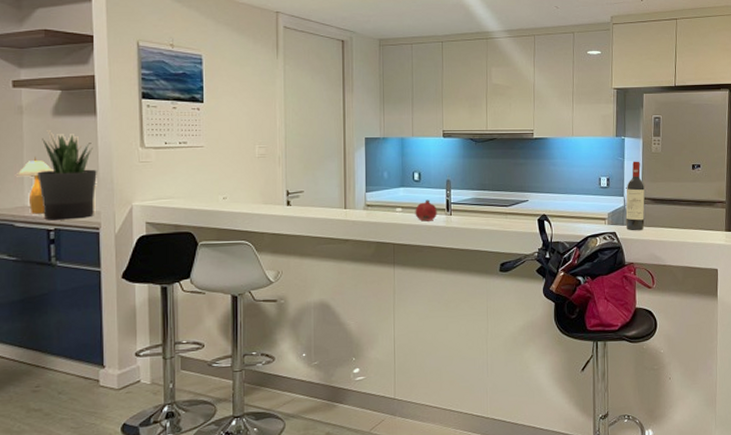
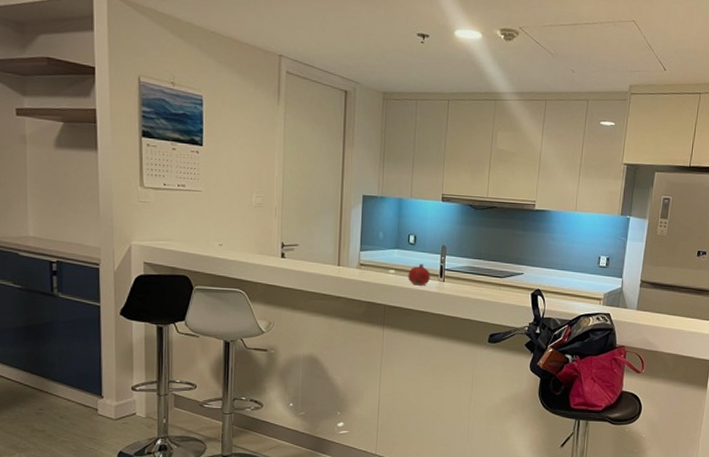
table lamp: present [16,157,53,214] -> none [20,188,56,245]
planter: present [37,131,97,220] -> none [40,163,98,254]
wine bottle: present [625,161,646,231] -> none [621,242,646,315]

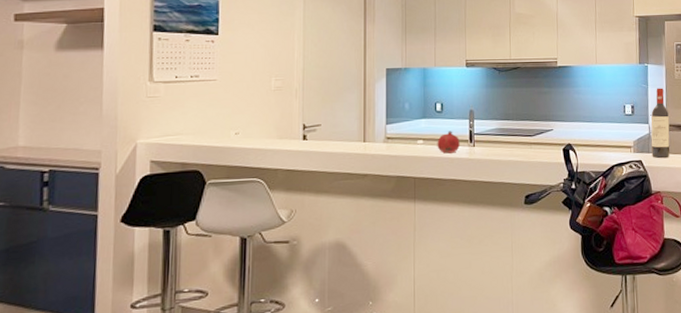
wine bottle: none [621,242,646,315] -> present [651,88,670,159]

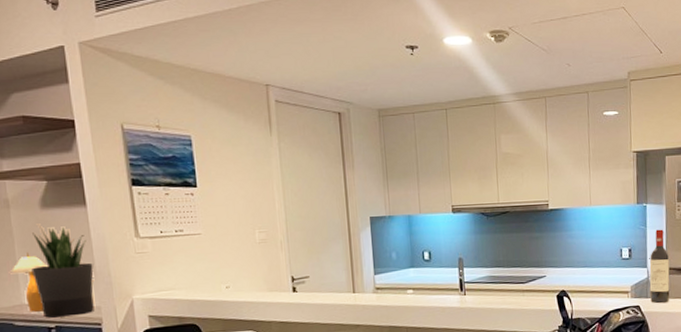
table lamp: none [11,93,53,155] -> present [10,252,48,312]
planter: none [34,67,100,161] -> present [31,225,94,318]
fruit: present [437,131,460,154] -> none [427,279,451,303]

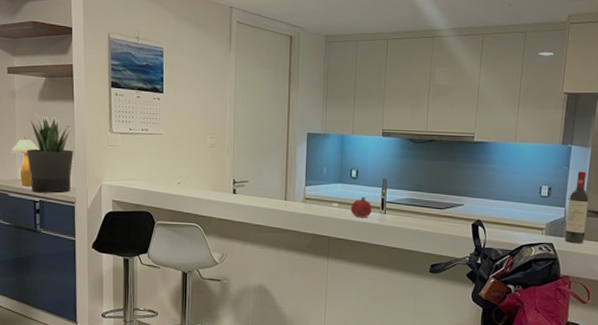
fruit: none [427,279,451,303] -> present [350,197,372,218]

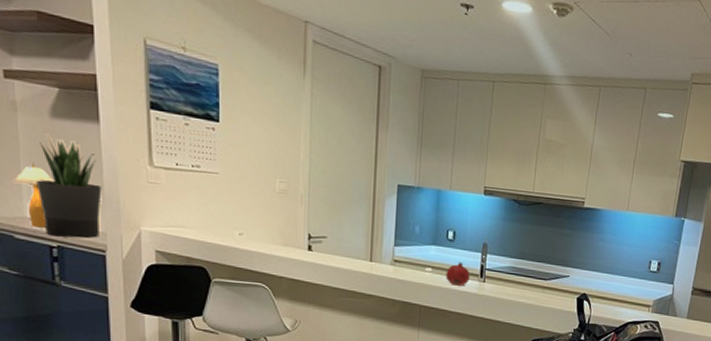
wine bottle: present [564,171,590,244] -> none [670,246,699,324]

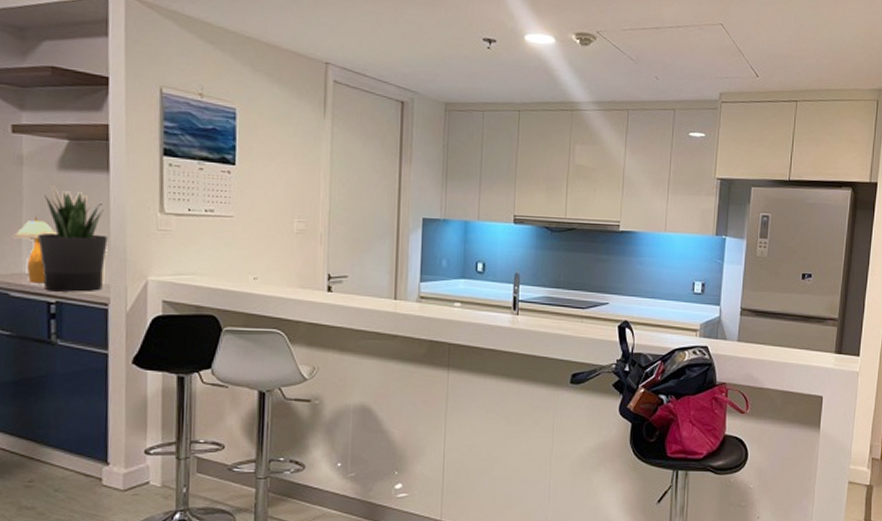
fruit: present [445,262,470,286] -> none [476,295,502,320]

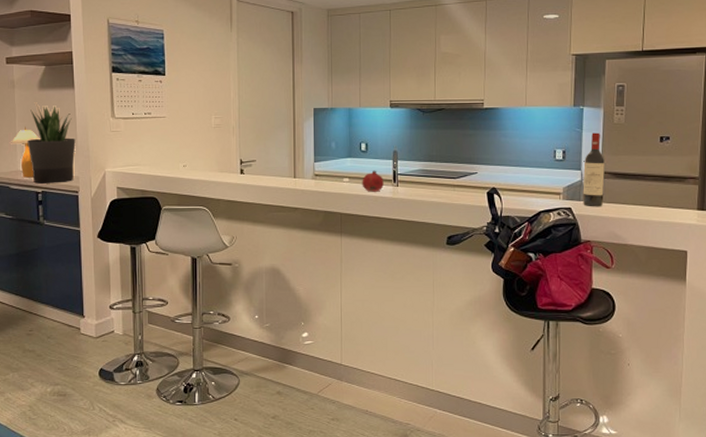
fruit: none [476,295,502,320] -> present [362,170,384,192]
wine bottle: none [720,265,746,347] -> present [583,132,606,207]

